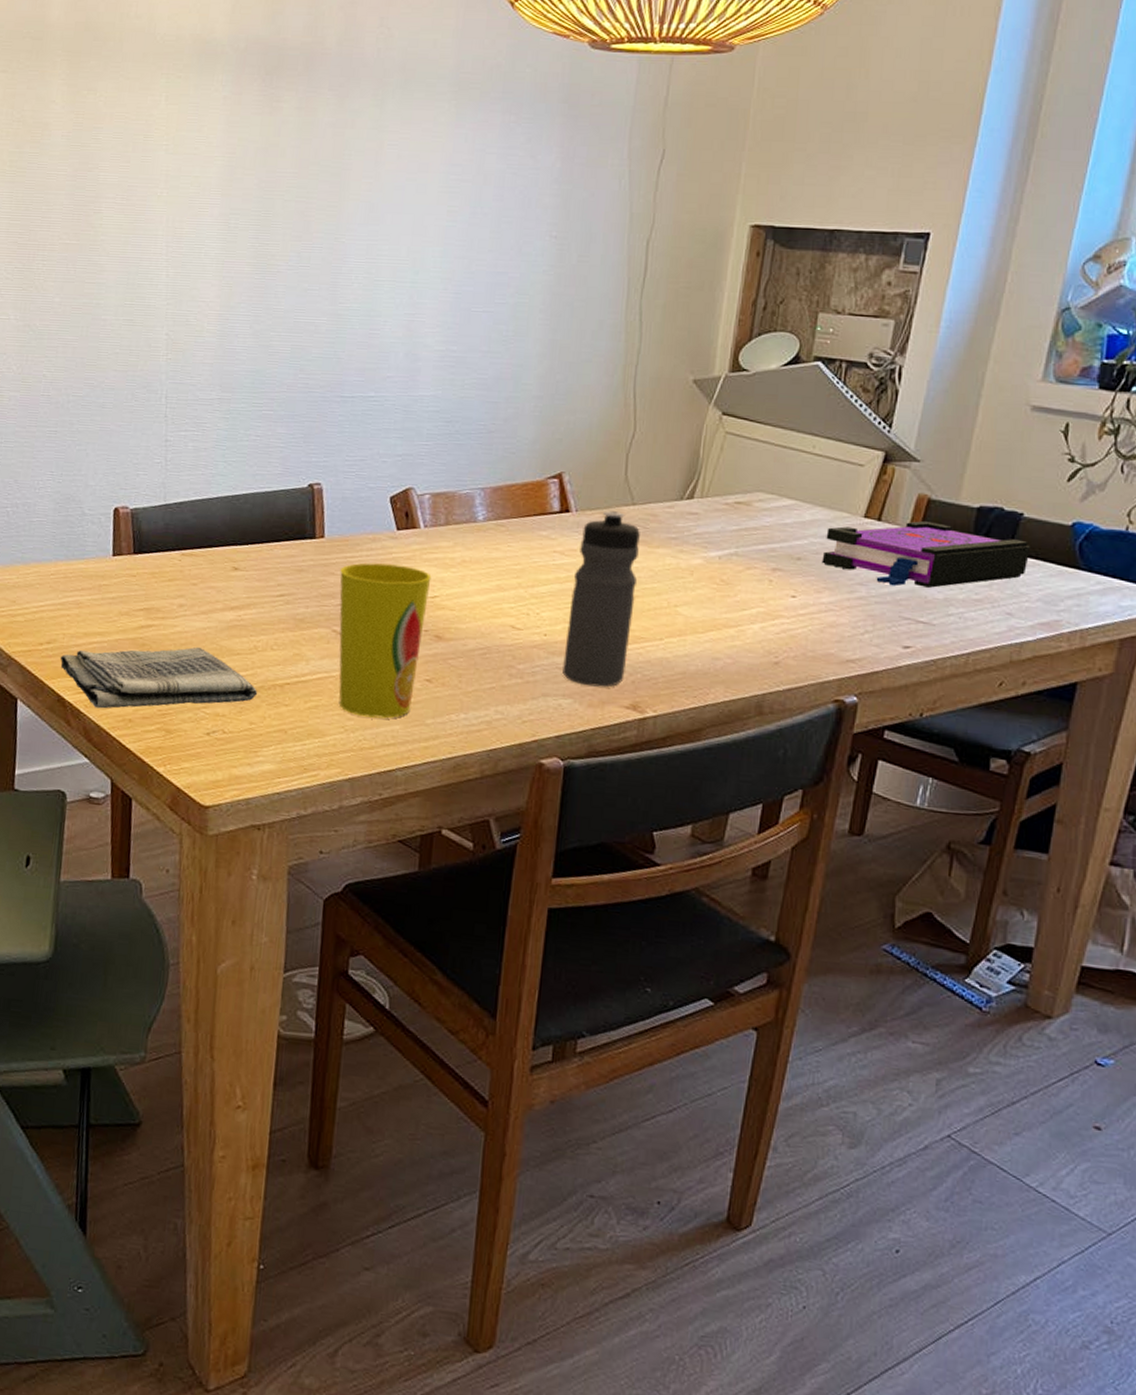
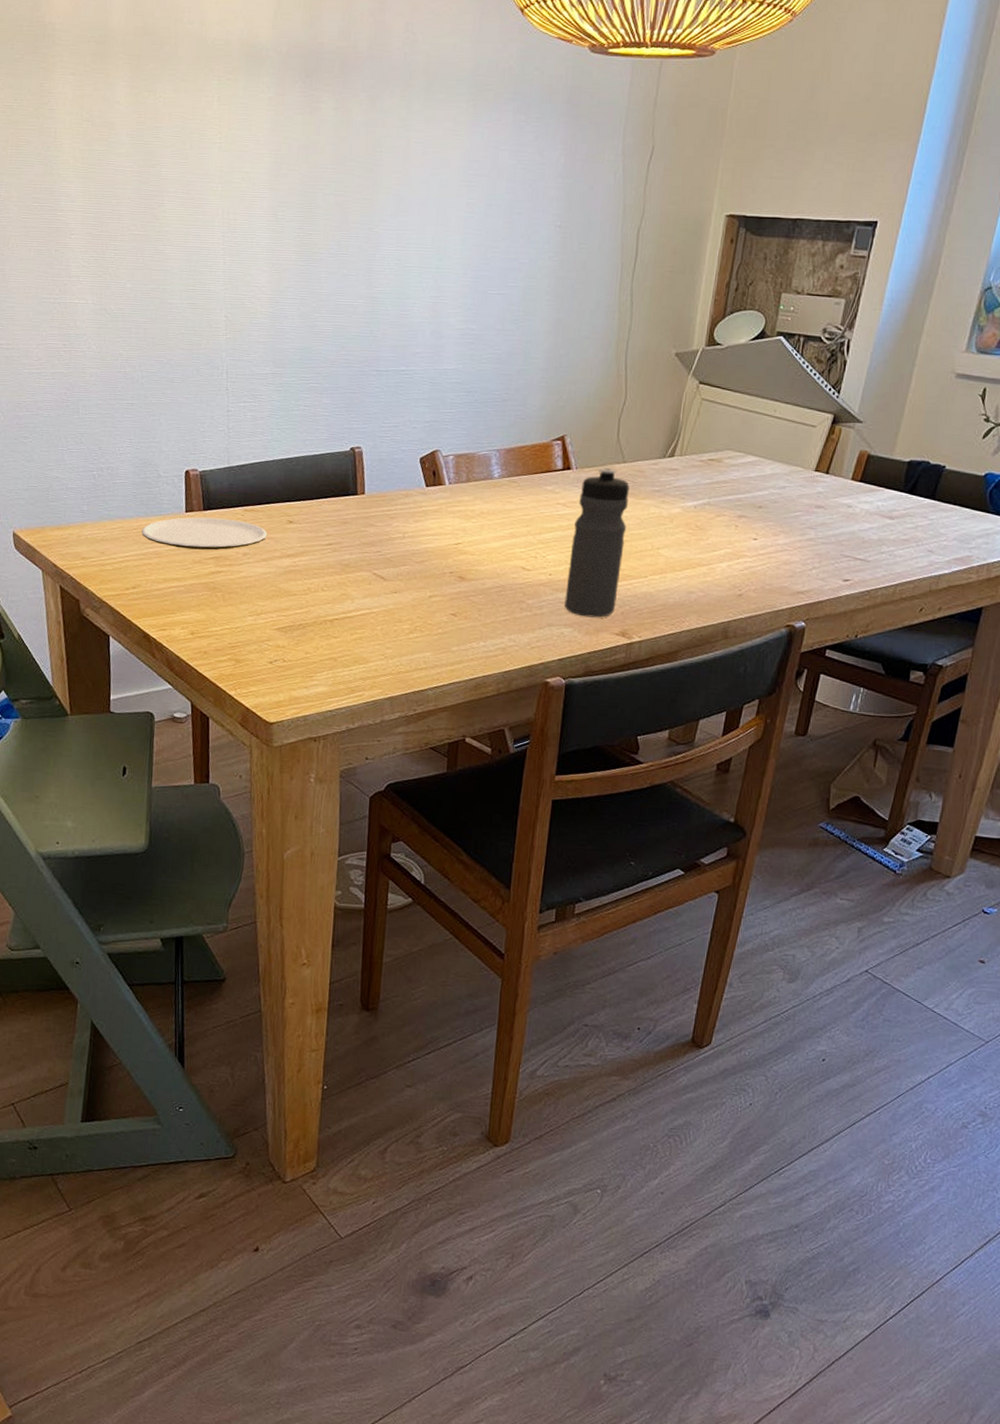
plate: none [60,561,209,601] -> present [141,517,268,550]
dish towel: present [60,646,258,709] -> none [144,589,312,643]
cup: present [339,562,432,719] -> none [378,515,455,647]
board game: present [821,521,1031,588] -> none [779,474,951,530]

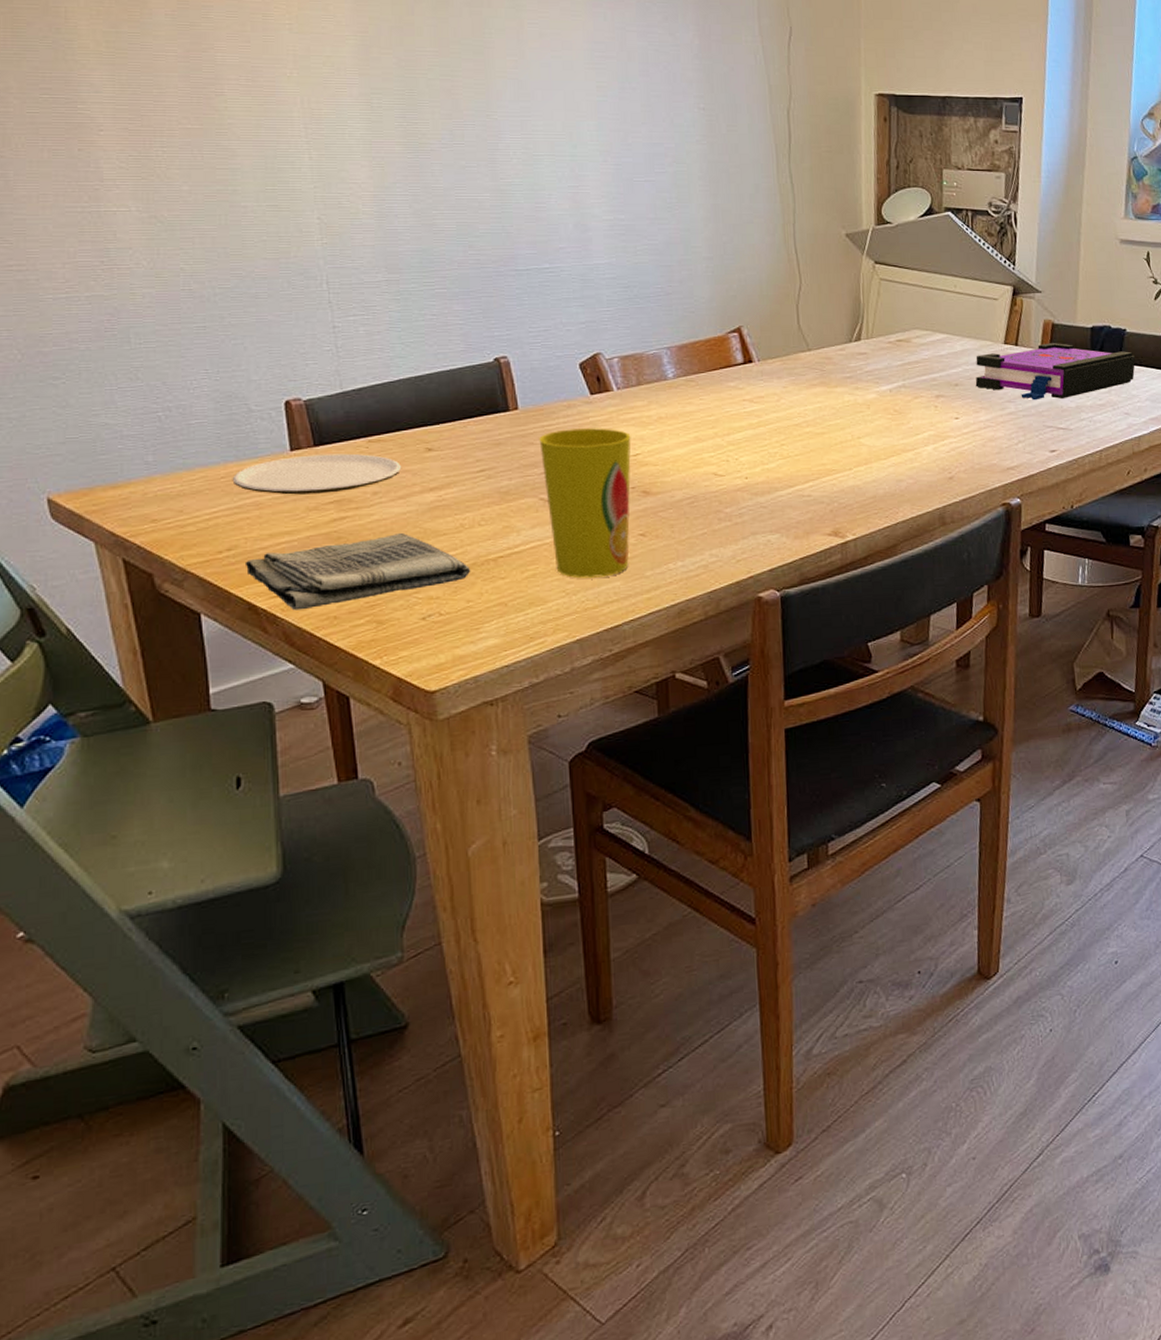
dish towel: none [144,589,312,643] -> present [244,532,471,611]
cup: none [378,515,455,647] -> present [539,428,631,579]
water bottle: present [564,468,630,618] -> none [765,358,823,520]
board game: none [779,474,951,530] -> present [975,343,1136,401]

